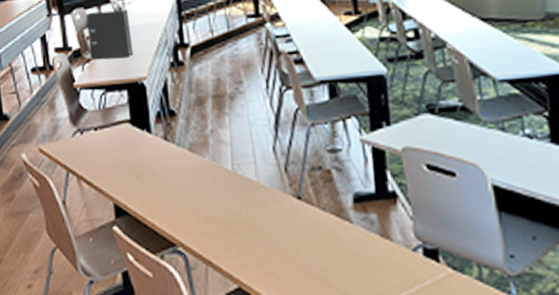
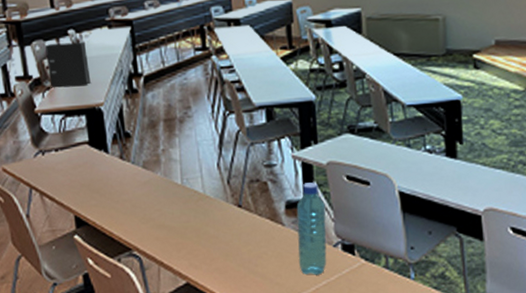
water bottle: none [366,172,405,285] -> present [296,182,327,275]

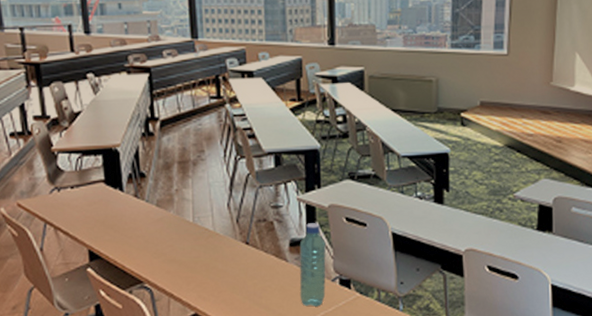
binder: present [46,42,91,88] -> none [64,85,108,128]

